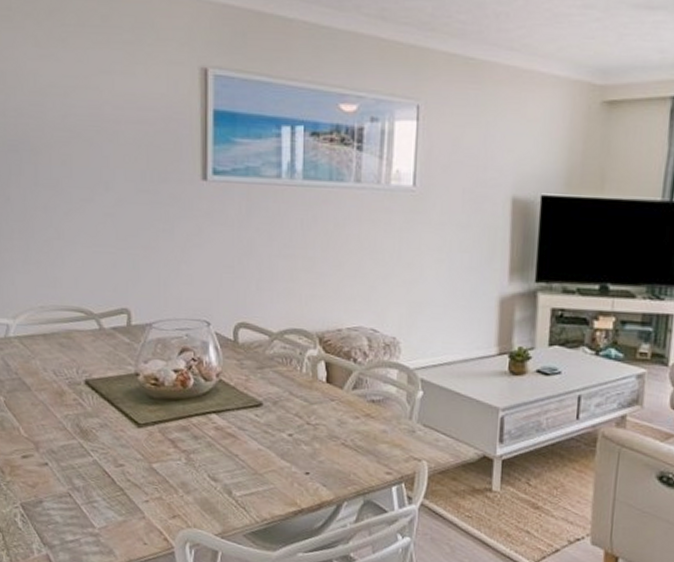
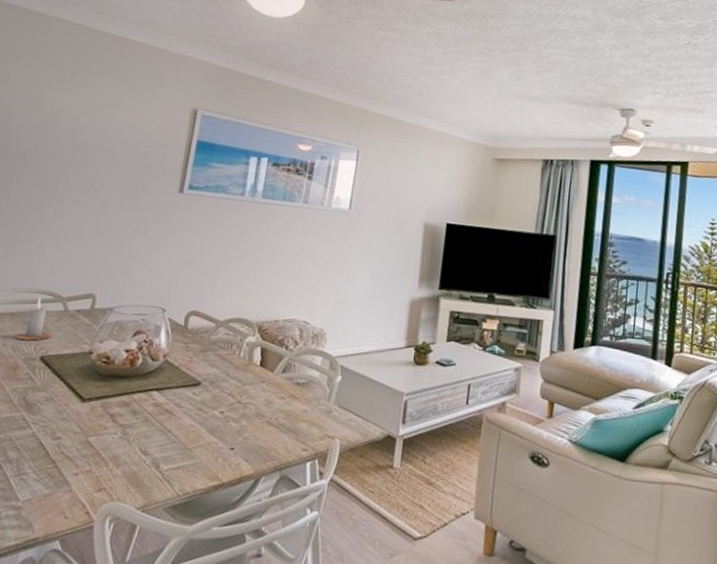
candle: none [54,315,92,364] -> present [15,297,52,341]

